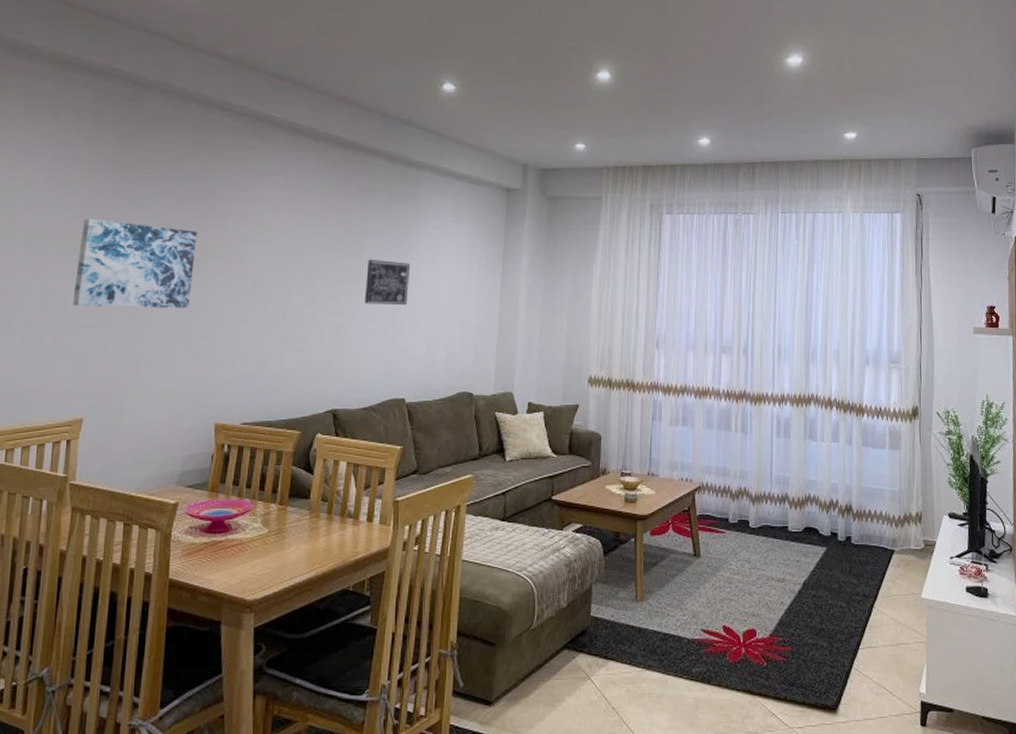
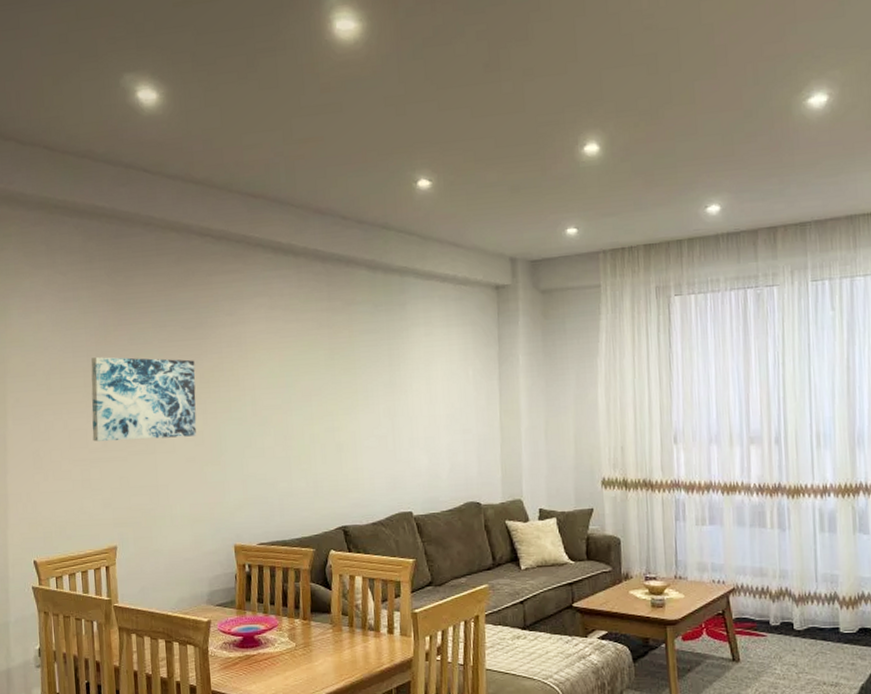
wall art: present [365,259,411,306] -> none [360,373,405,420]

